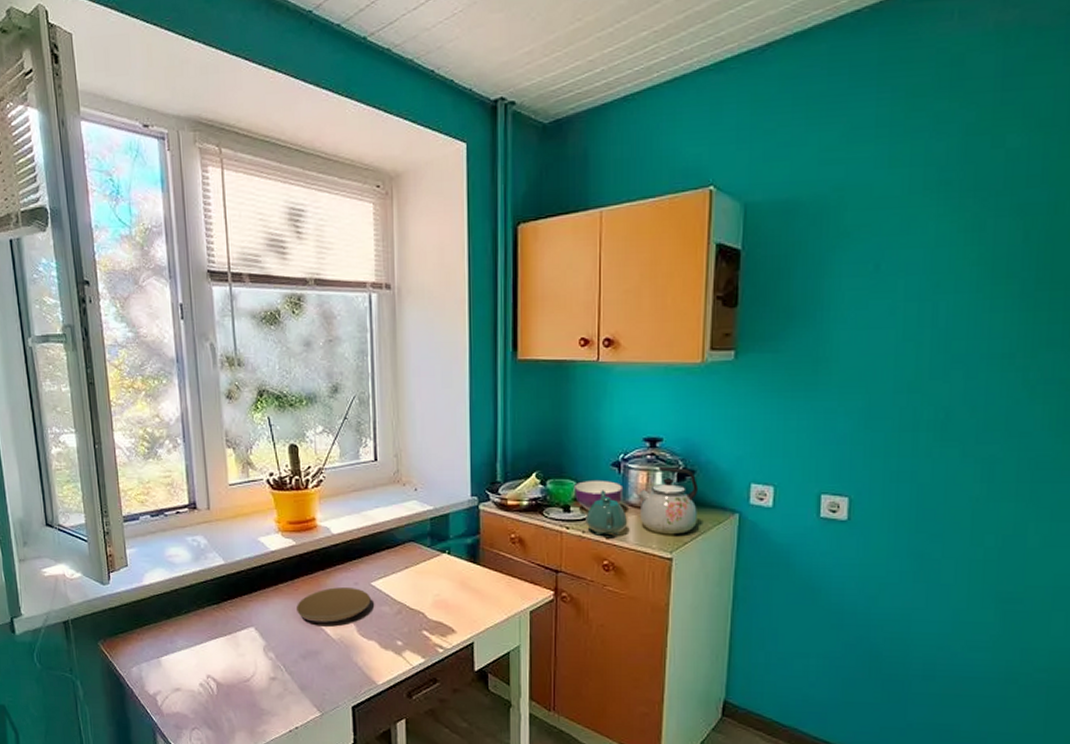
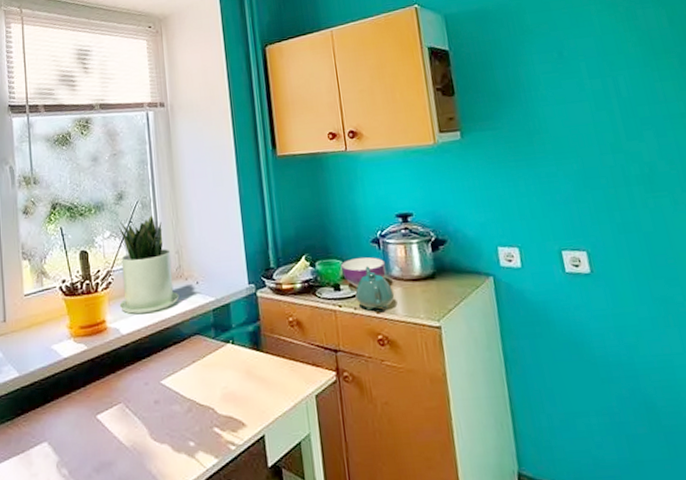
plate: present [297,587,371,623] -> none [89,388,161,430]
planter: none [330,413,395,514] -> present [118,215,179,314]
kettle: present [638,466,698,534] -> none [399,238,457,303]

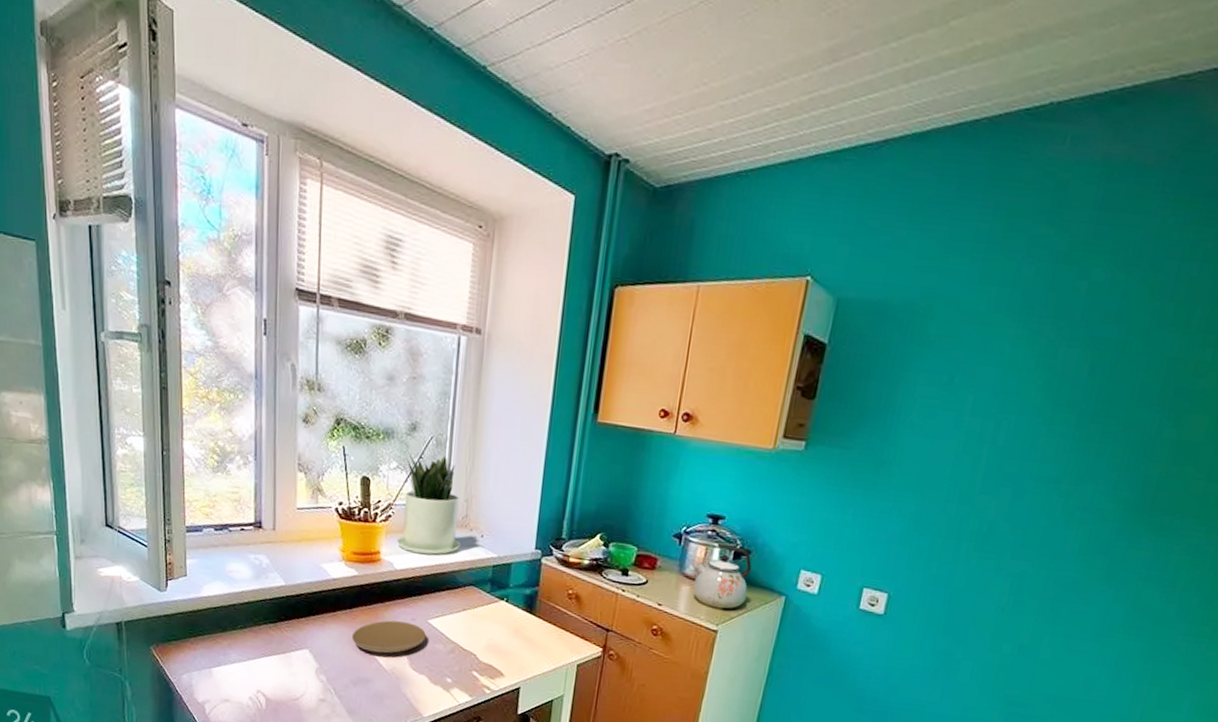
plate: none [89,388,161,430] -> present [352,620,426,654]
bowl: present [340,257,387,287] -> none [633,548,682,577]
teapot: present [355,266,395,311] -> none [641,558,682,604]
kettle: none [399,238,457,303] -> present [692,543,752,609]

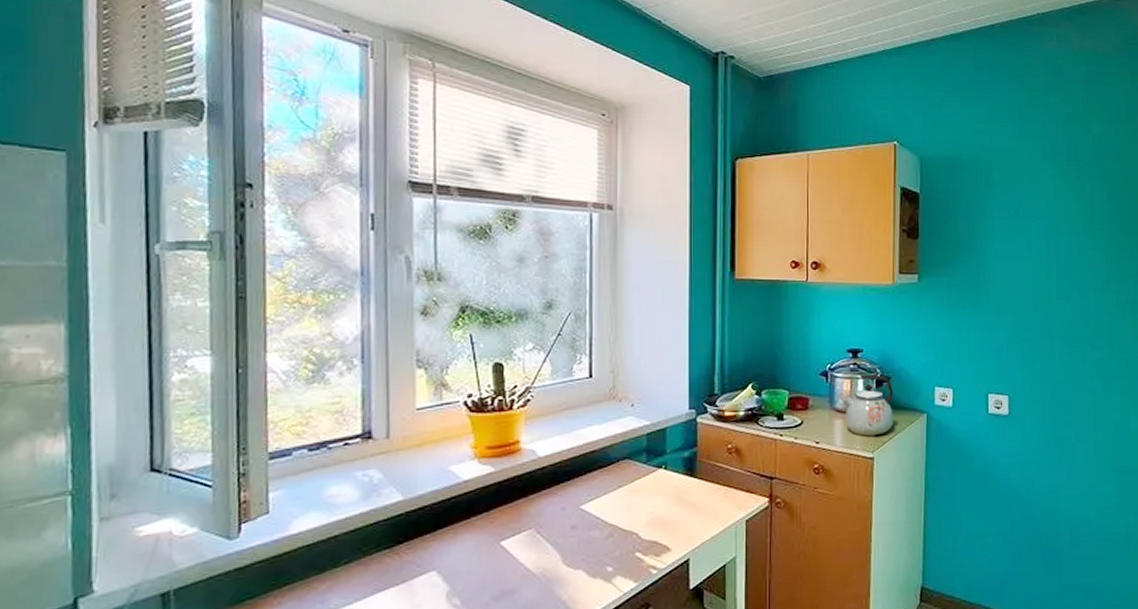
plate: present [352,620,426,654] -> none [491,513,579,557]
planter: present [396,453,461,555] -> none [538,329,610,435]

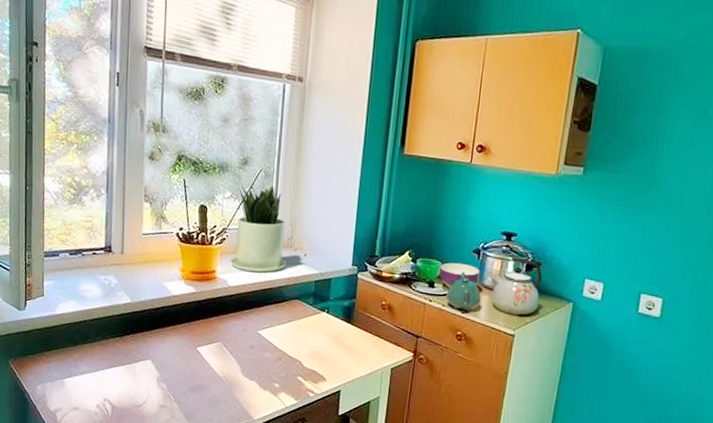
planter: none [538,329,610,435] -> present [230,184,287,272]
bowl: none [786,388,831,418] -> present [438,262,481,288]
teapot: none [797,398,835,441] -> present [446,272,482,312]

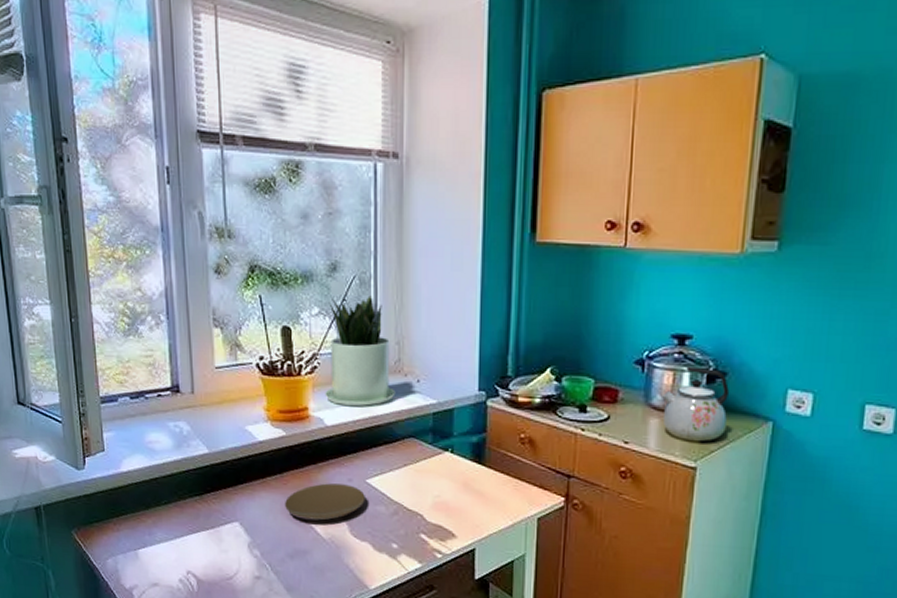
plate: none [190,332,256,362] -> present [285,483,365,521]
bowl: present [438,262,481,288] -> none [591,378,647,412]
teapot: present [446,272,482,312] -> none [603,390,650,441]

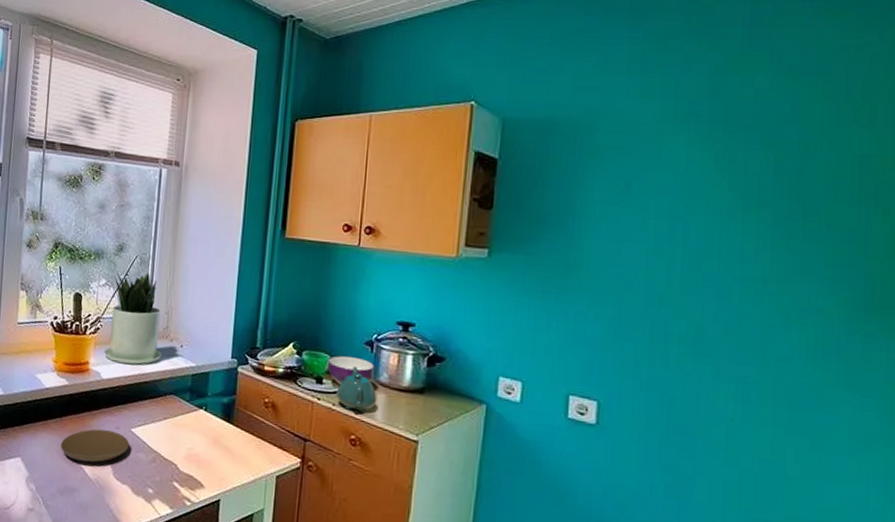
bowl: none [591,378,647,412] -> present [327,355,375,385]
teapot: none [603,390,650,441] -> present [336,366,377,413]
kettle: present [662,366,729,441] -> none [388,350,447,418]

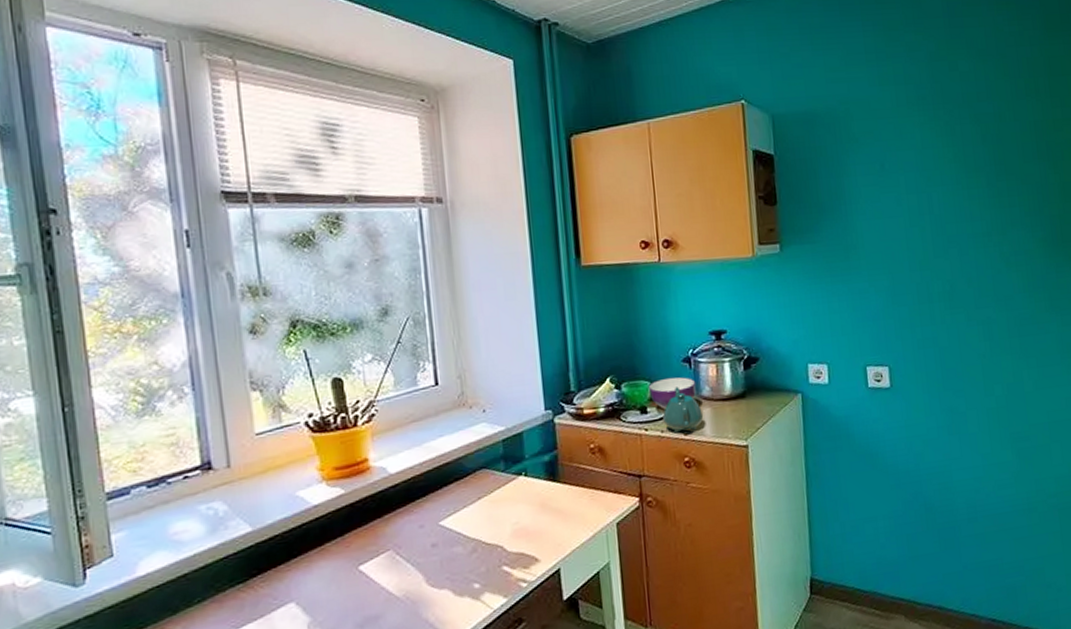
plate: present [61,429,129,462] -> none [349,531,440,581]
planter: present [103,271,162,365] -> none [382,334,462,449]

